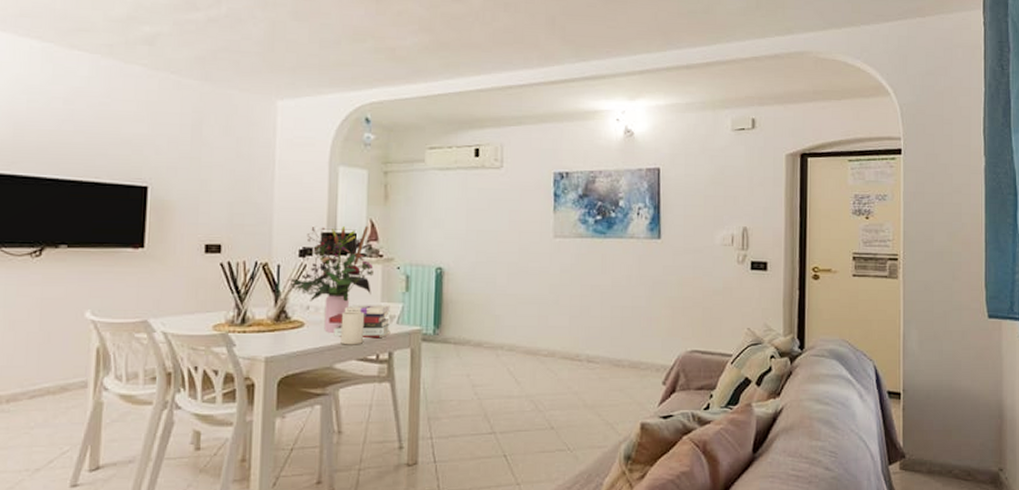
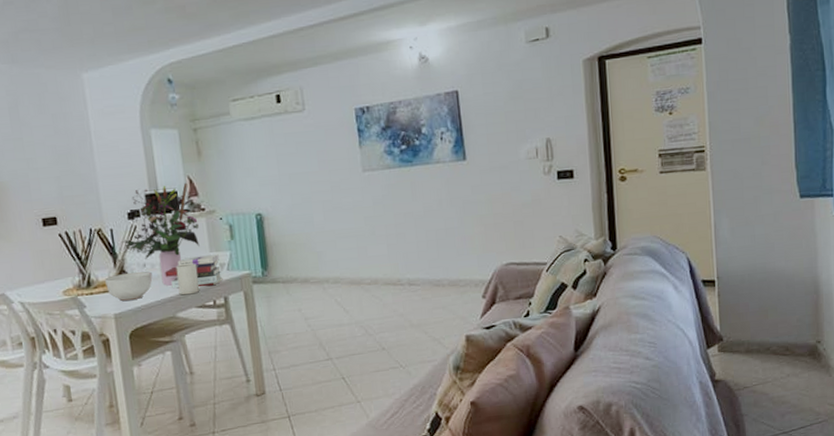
bowl: none [262,313,315,343] -> present [105,271,153,301]

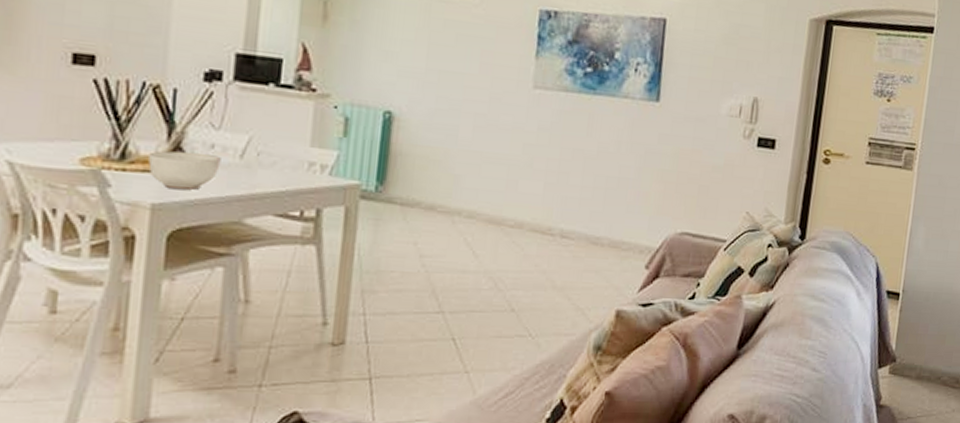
bouquet: present [123,182,200,286] -> none [188,45,303,180]
books: present [164,254,223,289] -> none [239,147,322,192]
cup: present [175,263,200,296] -> none [254,155,288,198]

